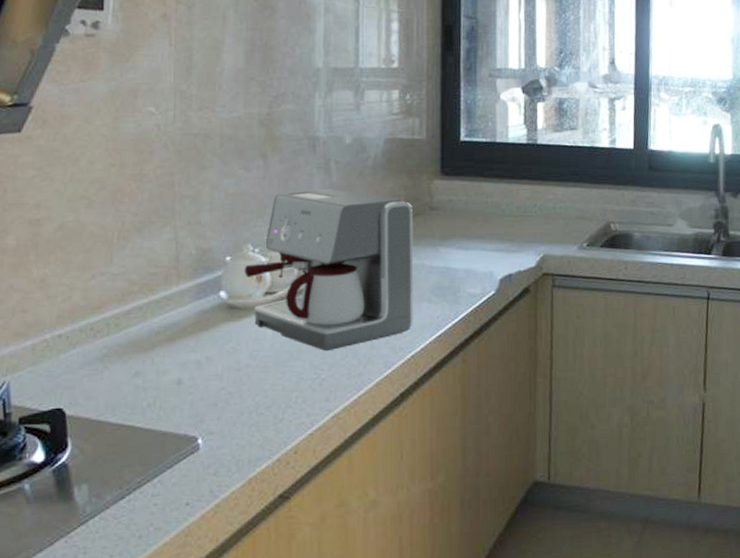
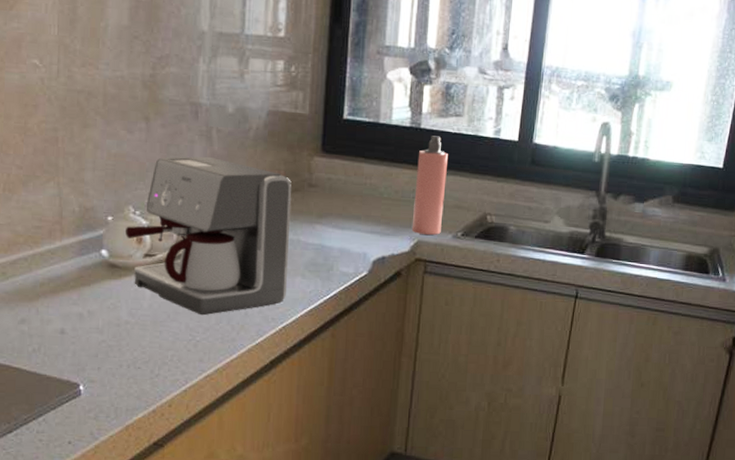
spray bottle: none [536,150,567,248] -> present [411,135,449,235]

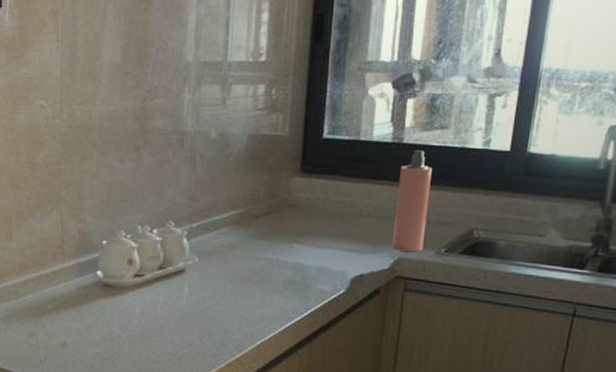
coffee maker: present [126,156,292,316] -> none [118,181,272,332]

